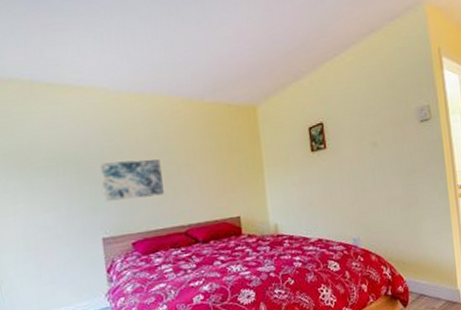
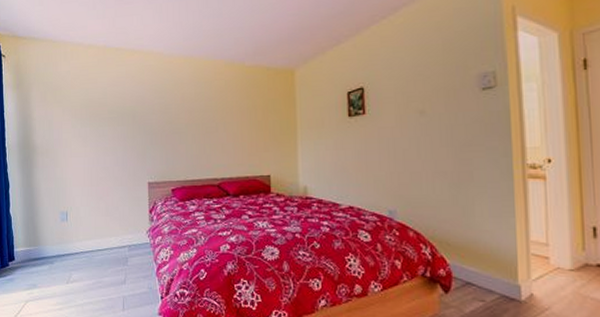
wall art: present [100,159,164,201] -> none [151,116,202,150]

